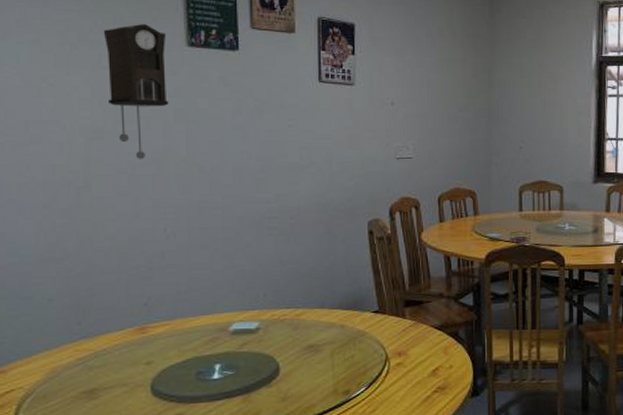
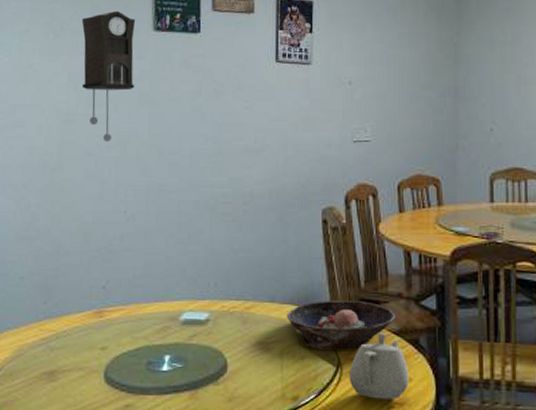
bowl: none [336,302,437,348] -> present [286,299,395,351]
teapot: none [396,328,450,386] -> present [349,333,409,400]

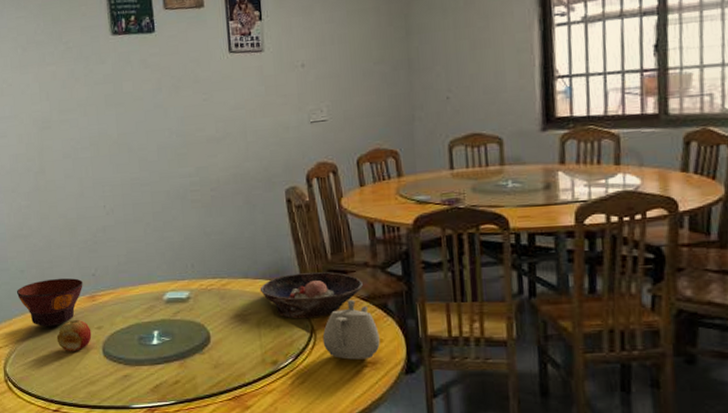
bowl: none [12,288,91,343] -> present [16,278,83,326]
apple: none [52,338,94,374] -> present [56,320,92,351]
pendulum clock: present [81,11,136,141] -> none [45,20,100,144]

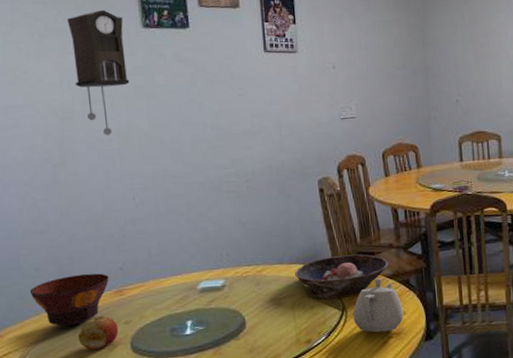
pendulum clock: none [45,20,100,144] -> present [67,10,130,135]

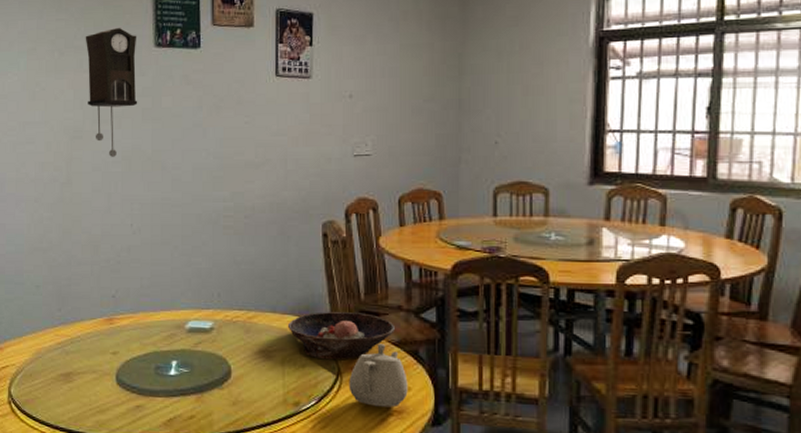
bowl: present [29,273,109,326] -> none [29,297,101,348]
apple: present [77,316,119,350] -> none [68,343,106,376]

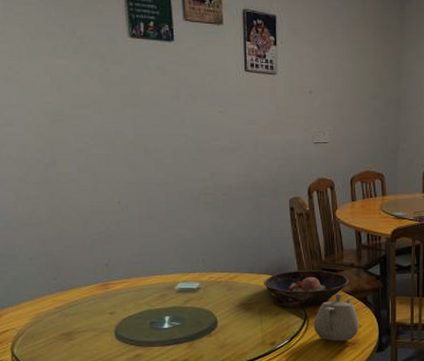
pendulum clock: present [85,28,138,157] -> none [56,16,117,140]

